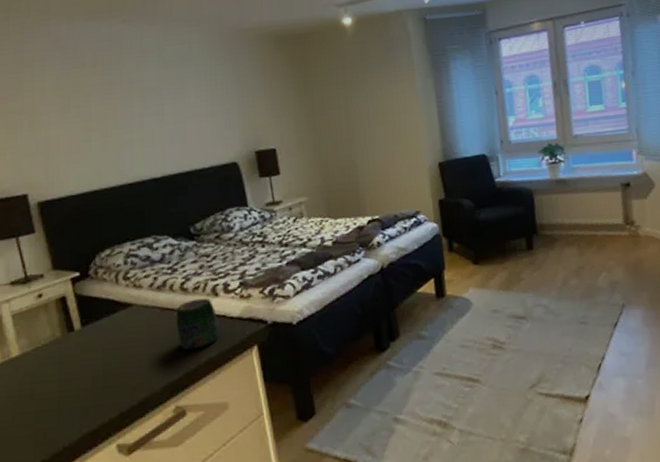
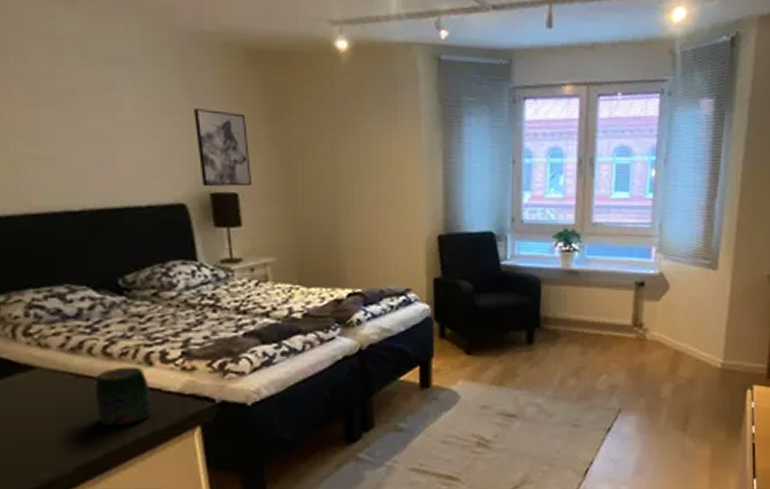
wall art: none [240,86,287,147] -> present [194,109,253,187]

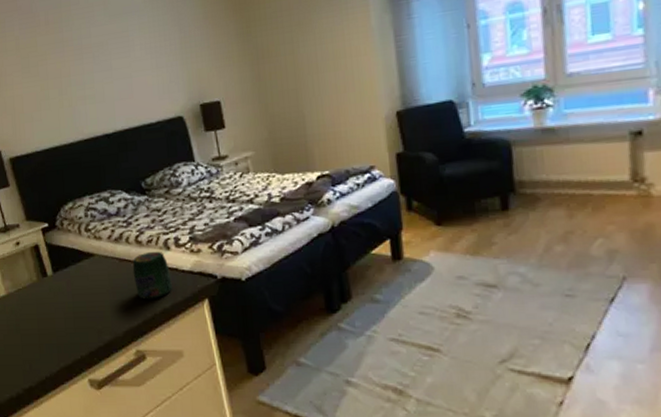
wall art: present [194,109,253,187] -> none [183,34,231,100]

